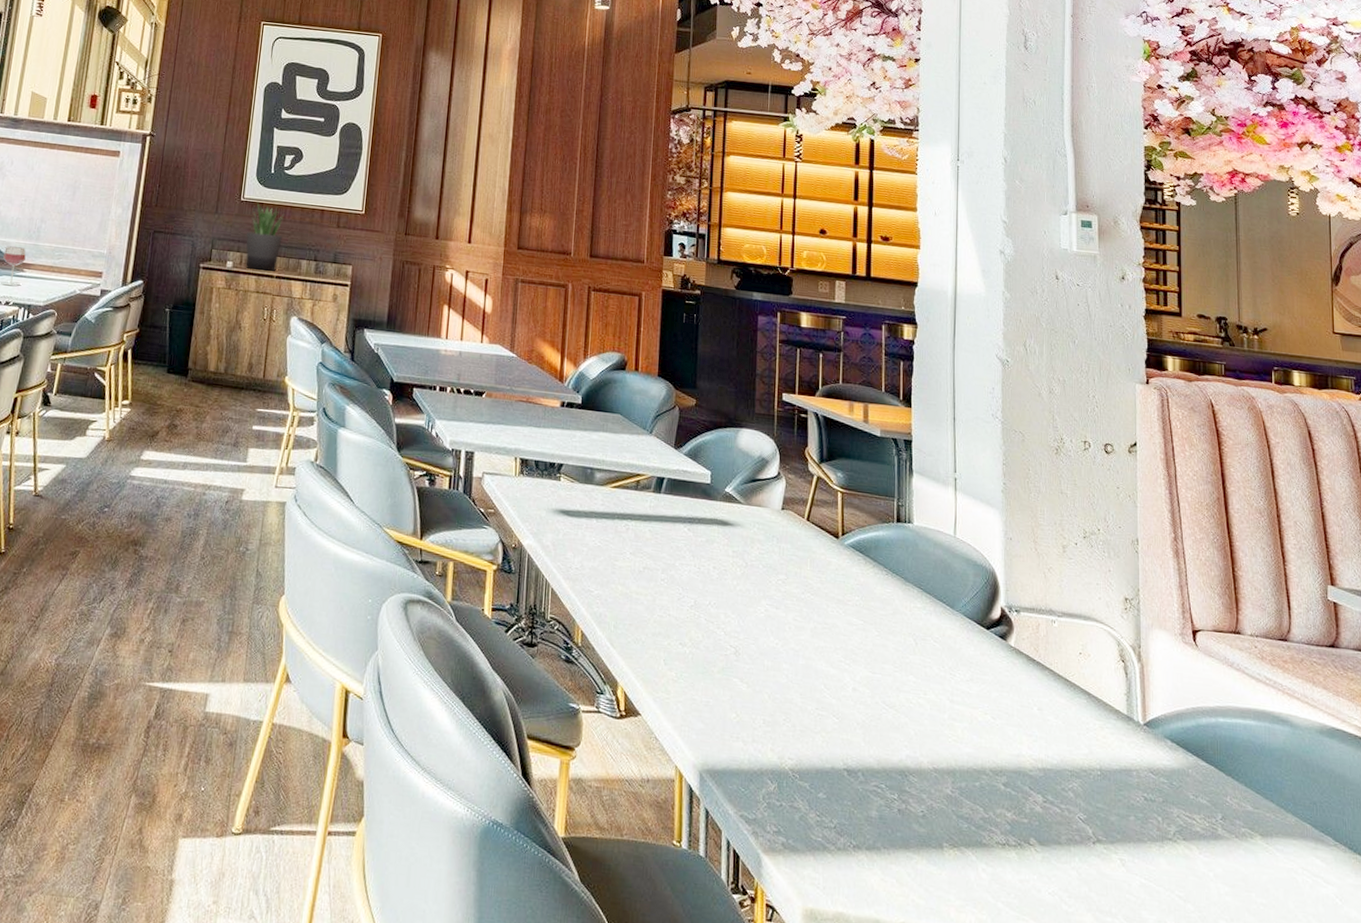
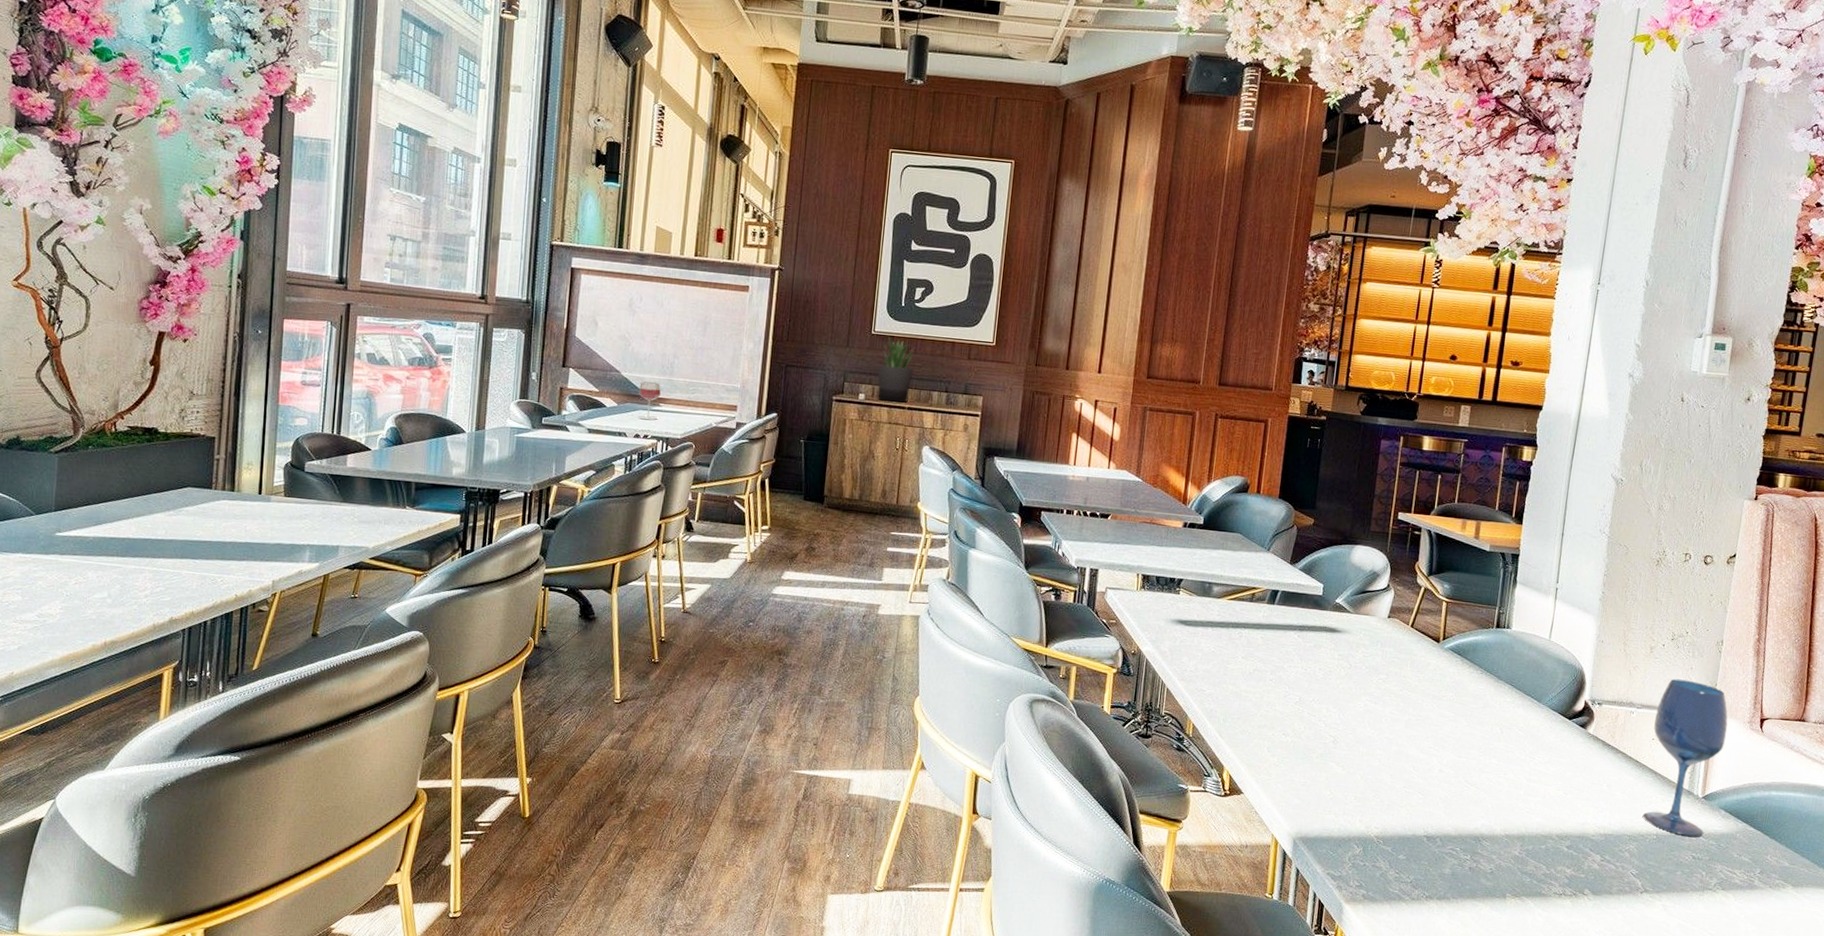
wineglass: none [1079,582,1159,773] -> present [1643,679,1728,837]

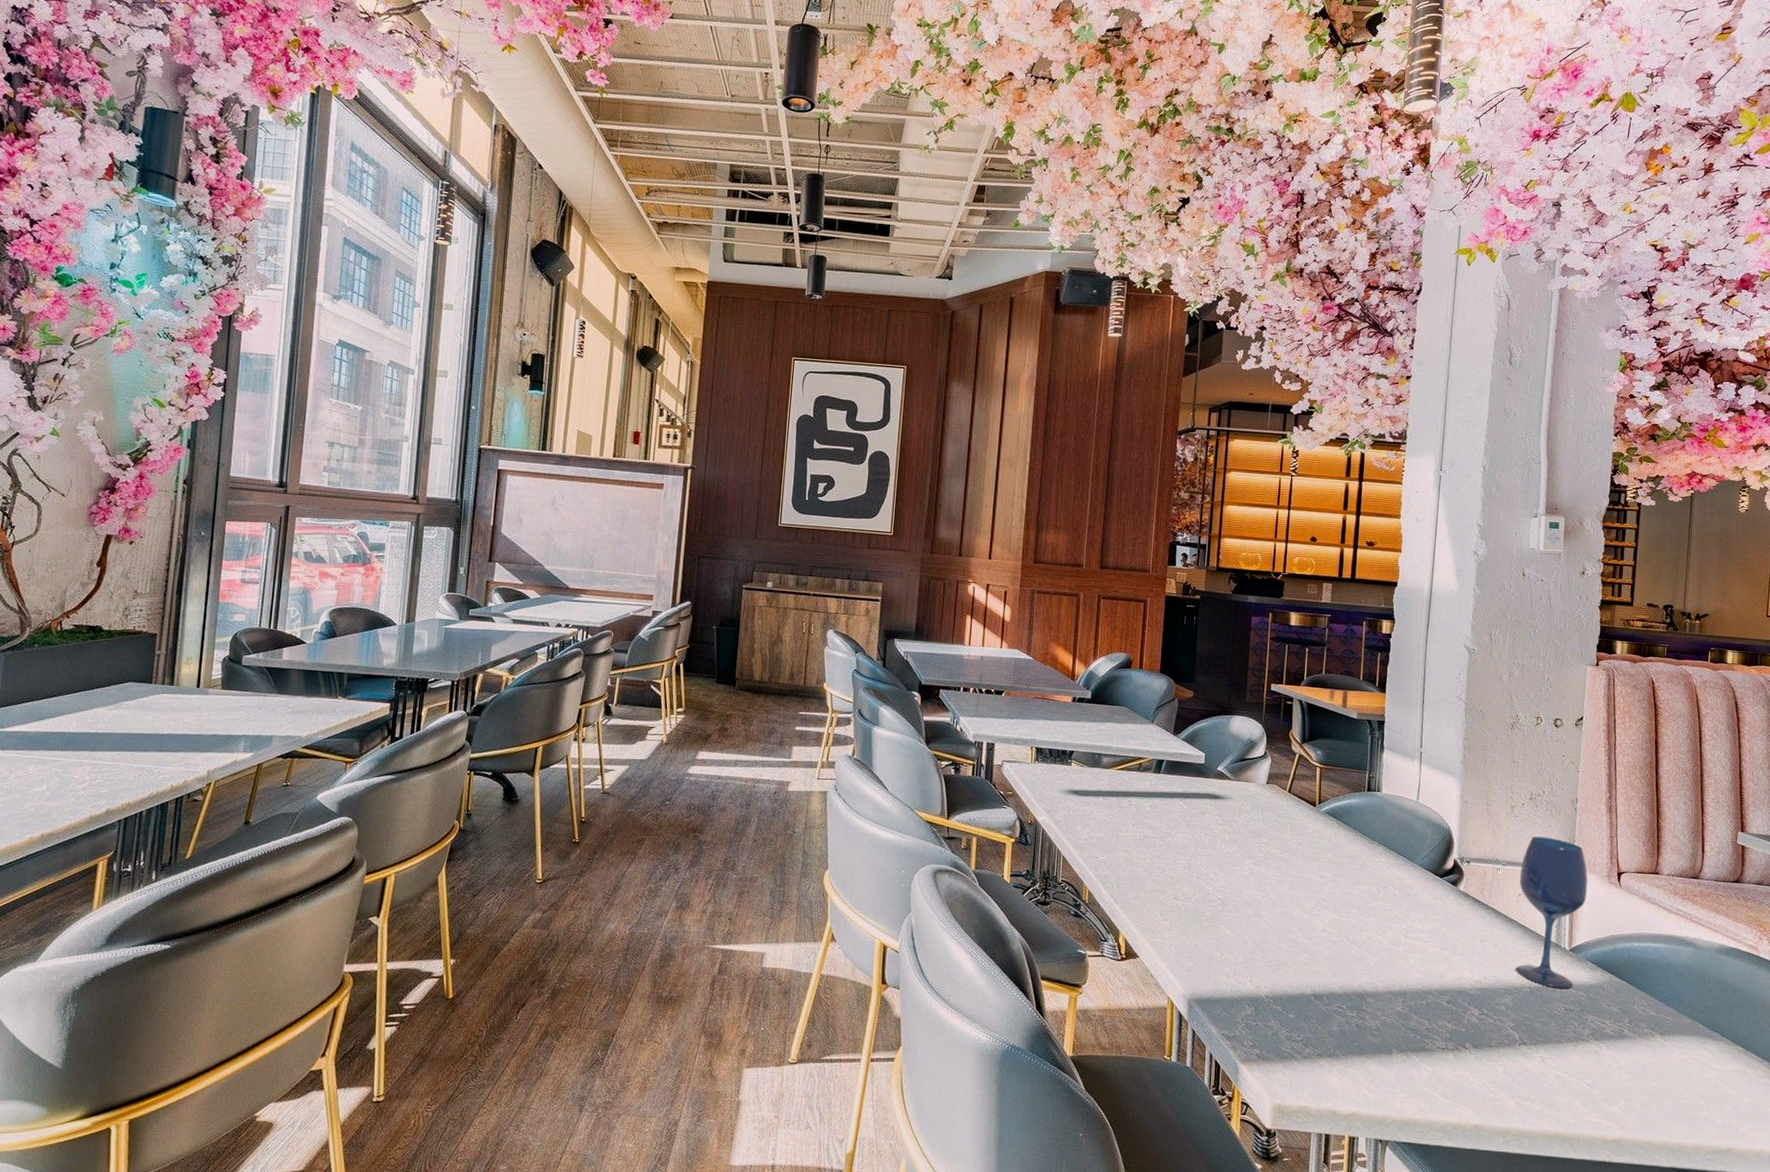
wineglass: present [638,381,661,421] -> none [560,574,582,611]
planter: present [877,334,915,403] -> none [784,526,818,590]

